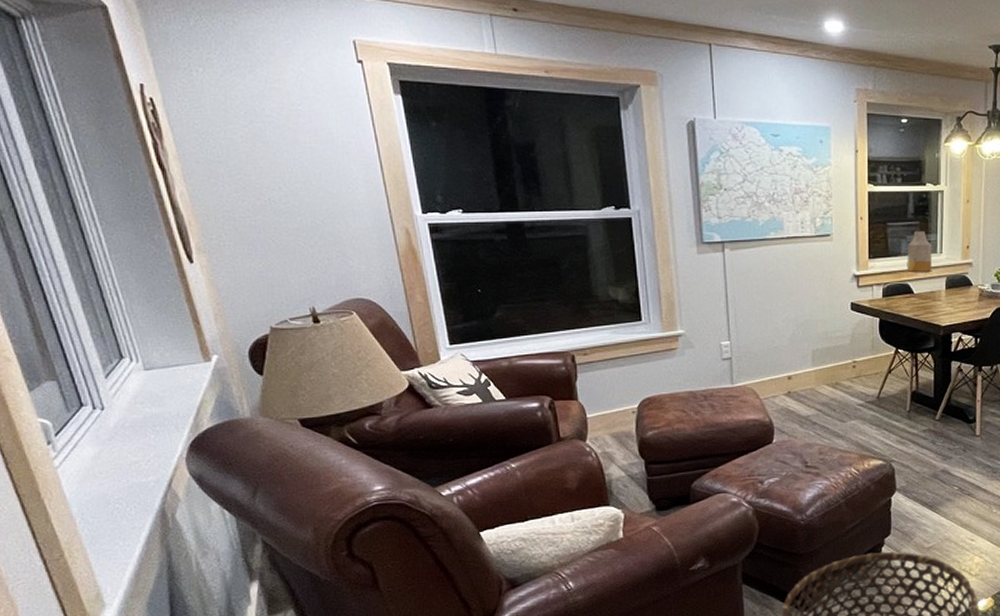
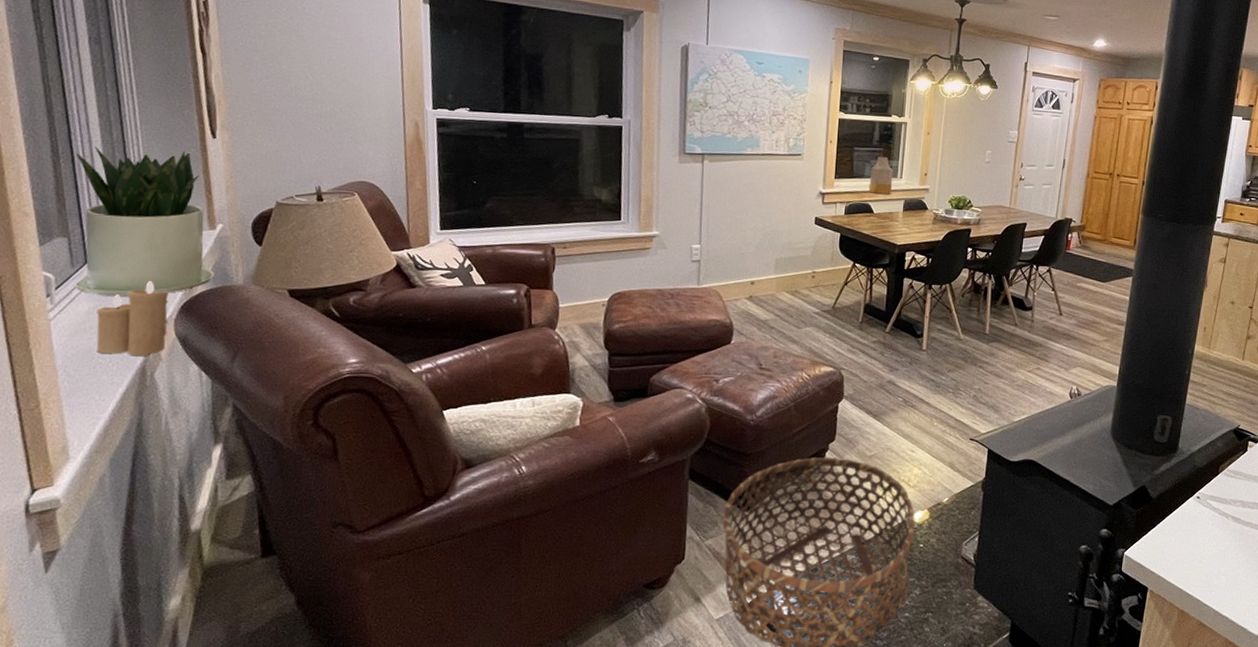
planter: none [47,279,219,440] -> present [72,146,215,297]
candle: none [103,421,182,499] -> present [96,281,169,357]

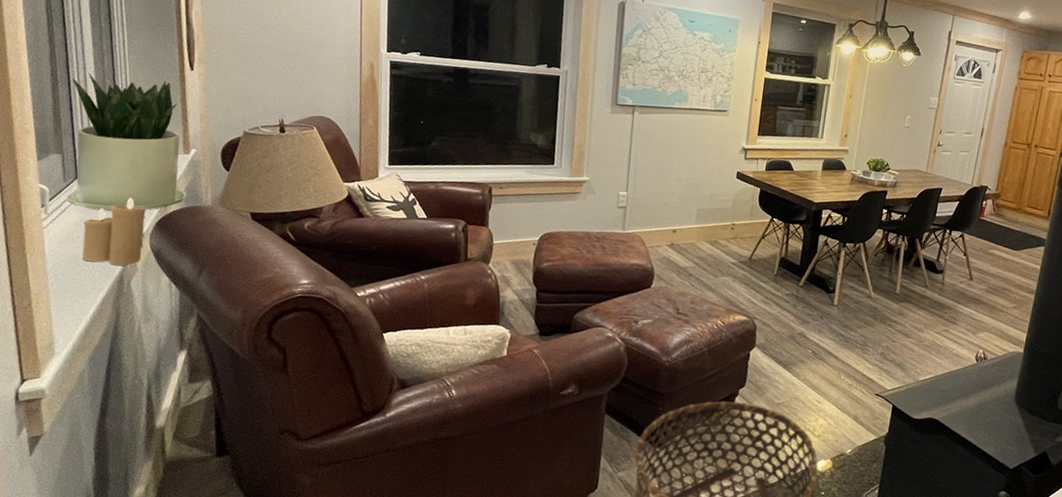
vase: present [869,157,894,195] -> none [790,116,815,154]

